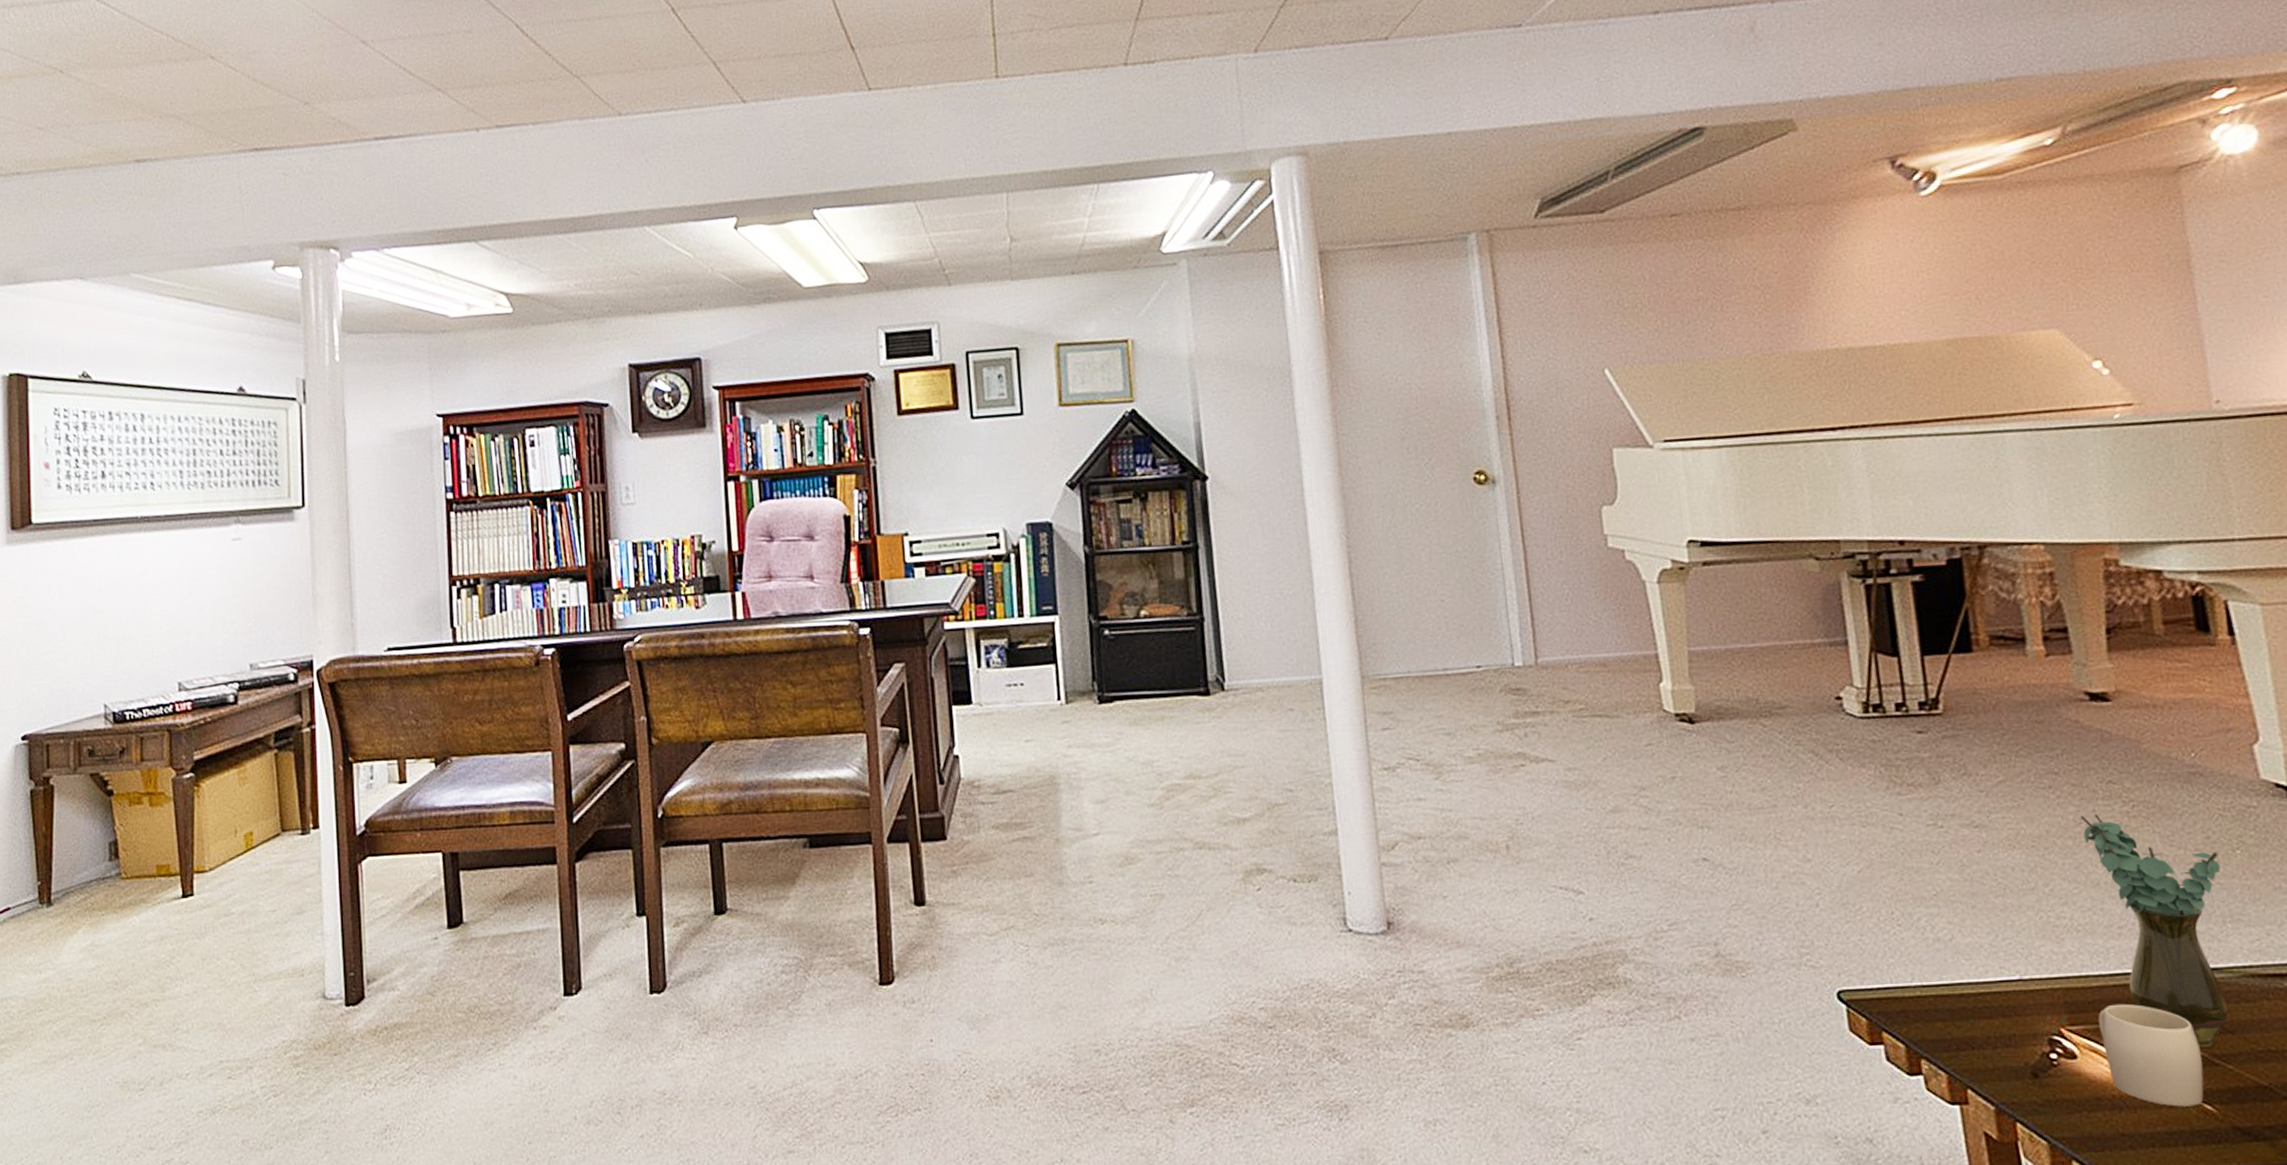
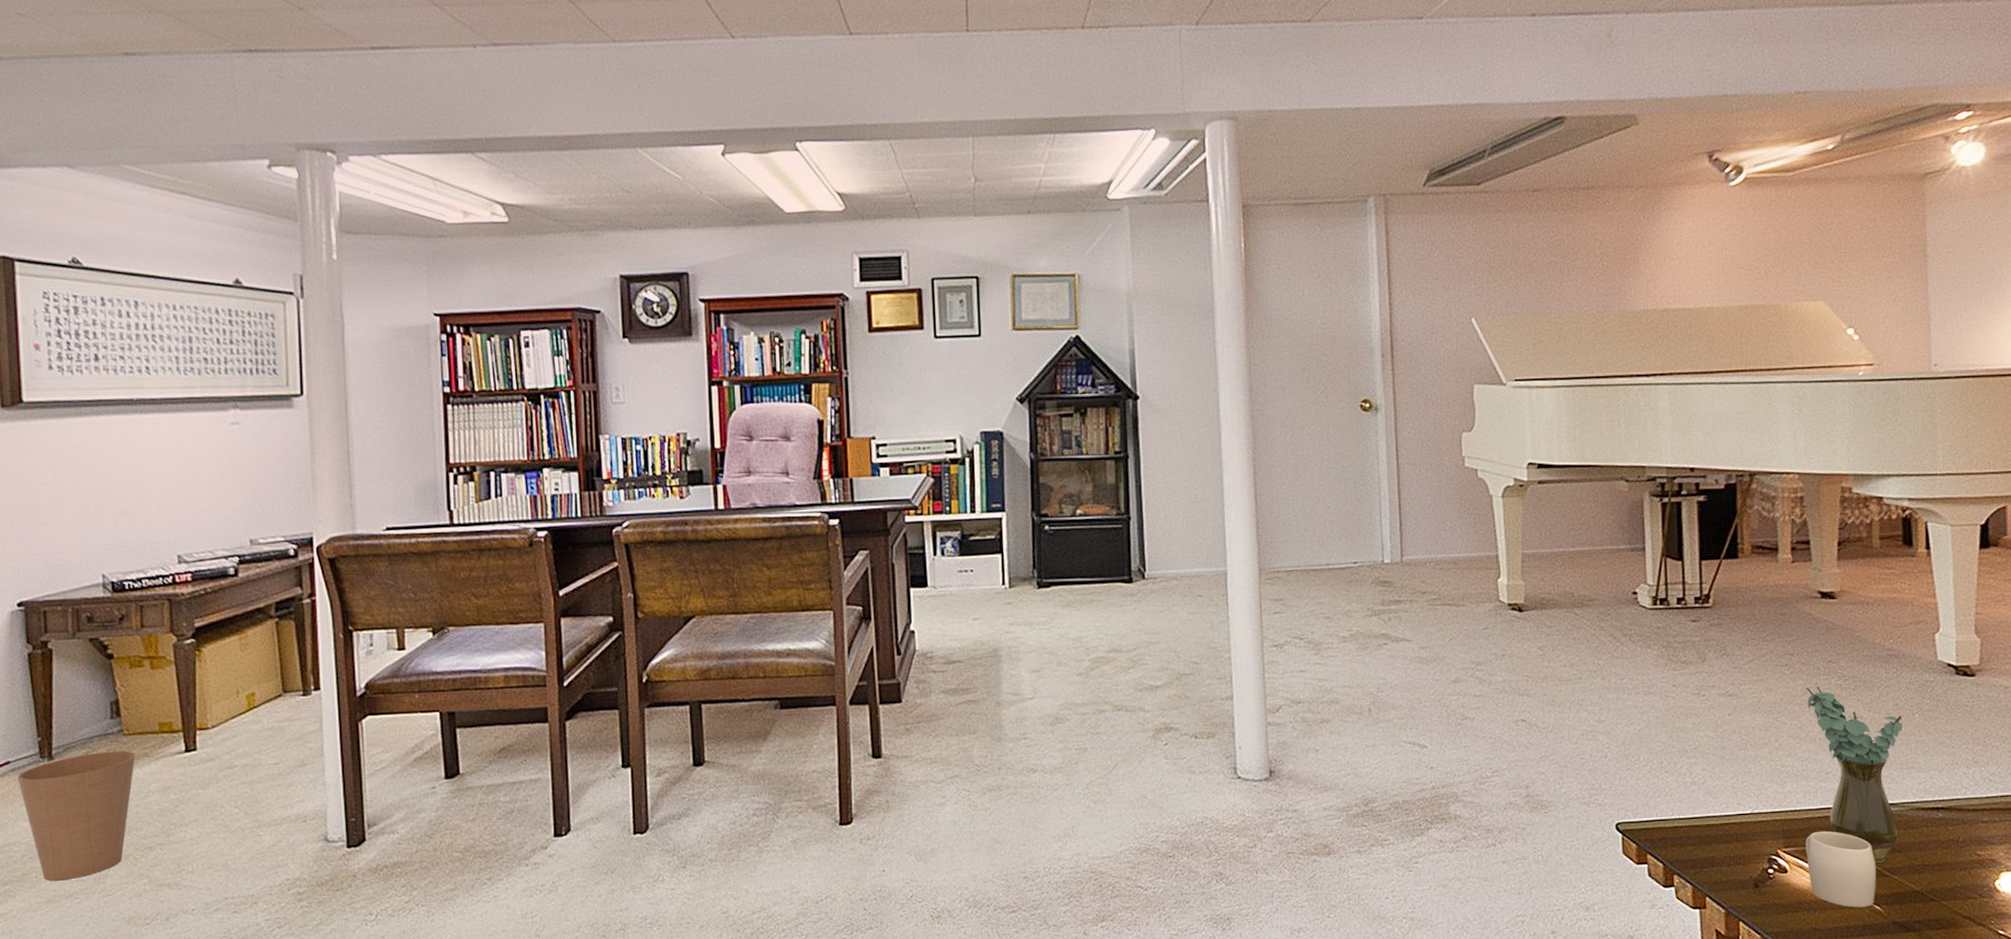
trash bin: none [17,896,133,1040] -> present [17,750,136,881]

